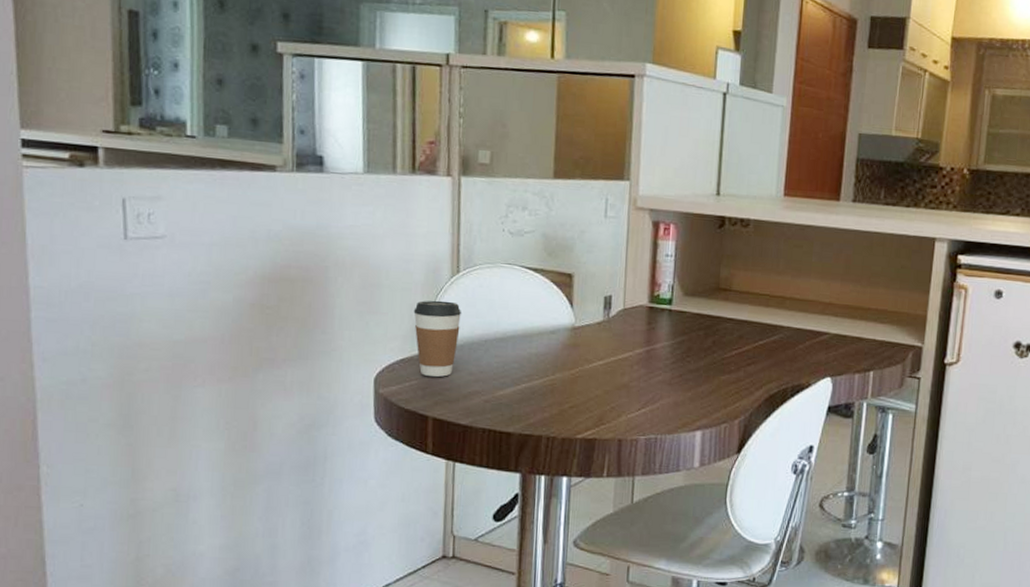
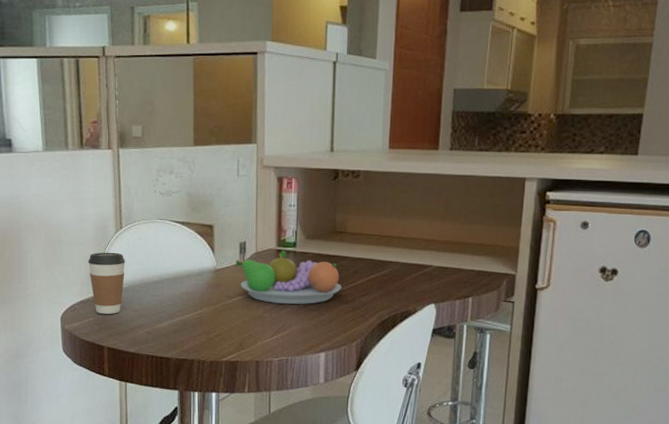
fruit bowl: none [598,307,725,373] -> present [235,250,342,304]

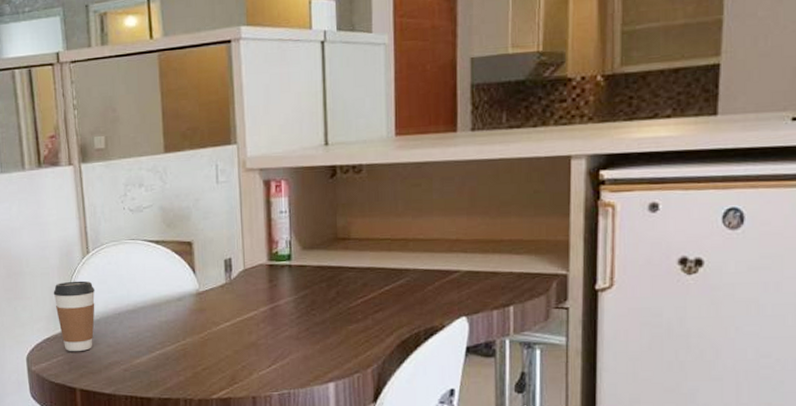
fruit bowl: present [235,250,342,304] -> none [220,264,350,328]

